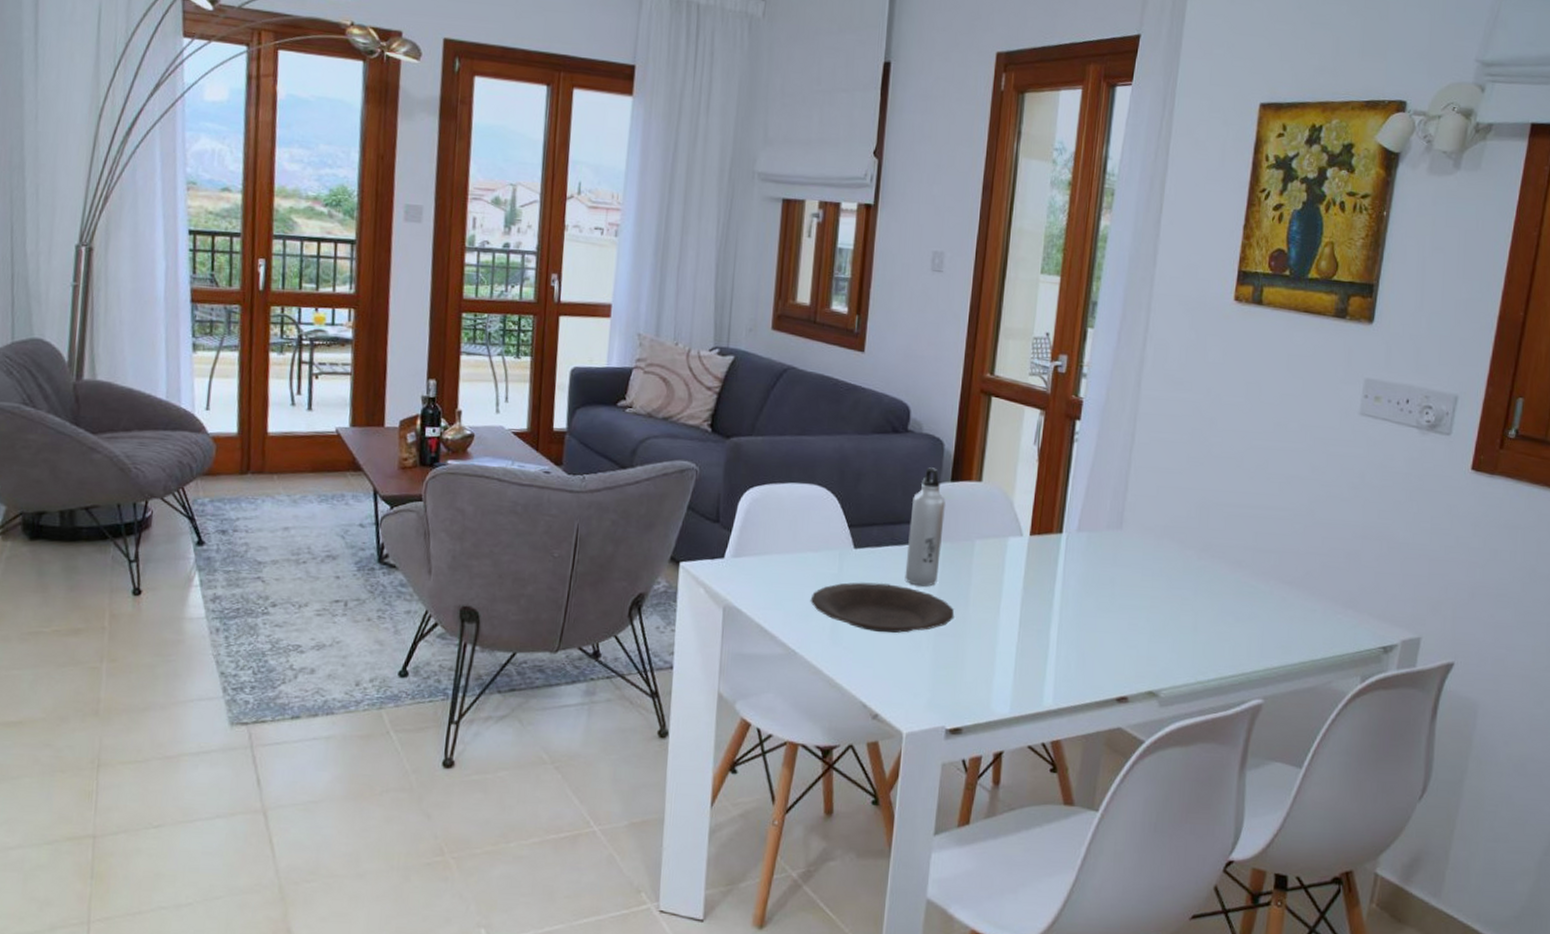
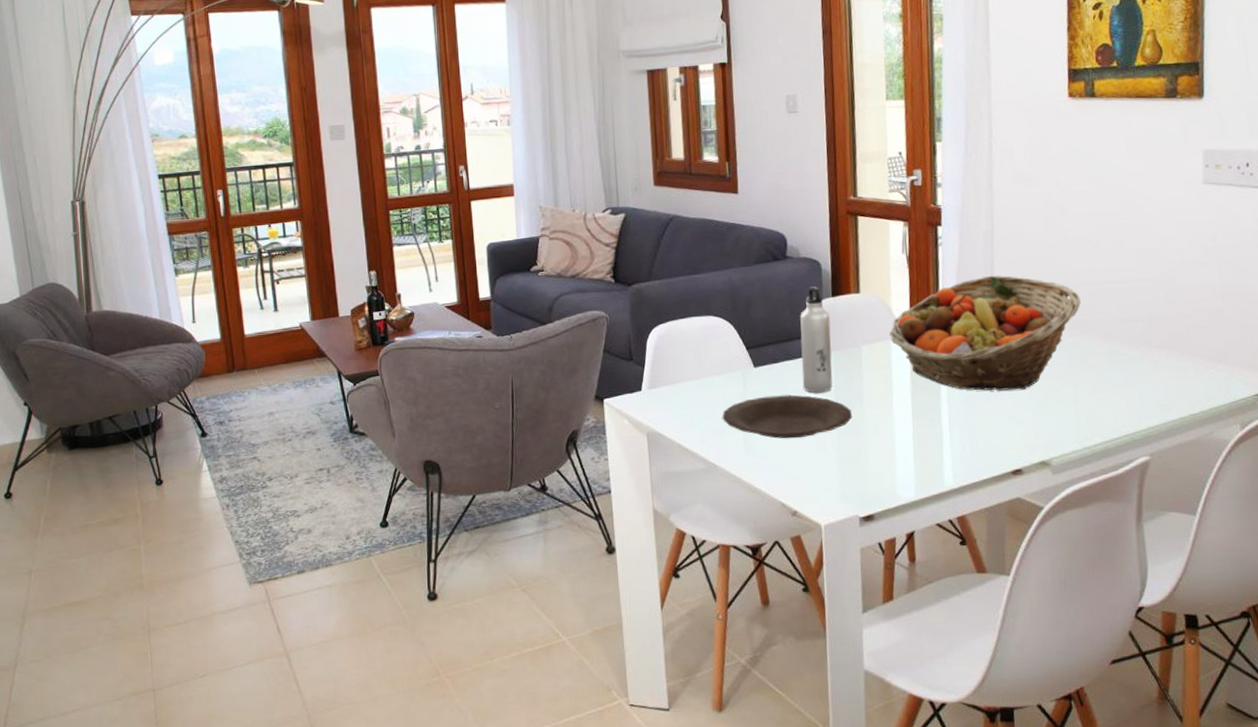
fruit basket: none [1007,482,1216,611] -> present [889,275,1081,391]

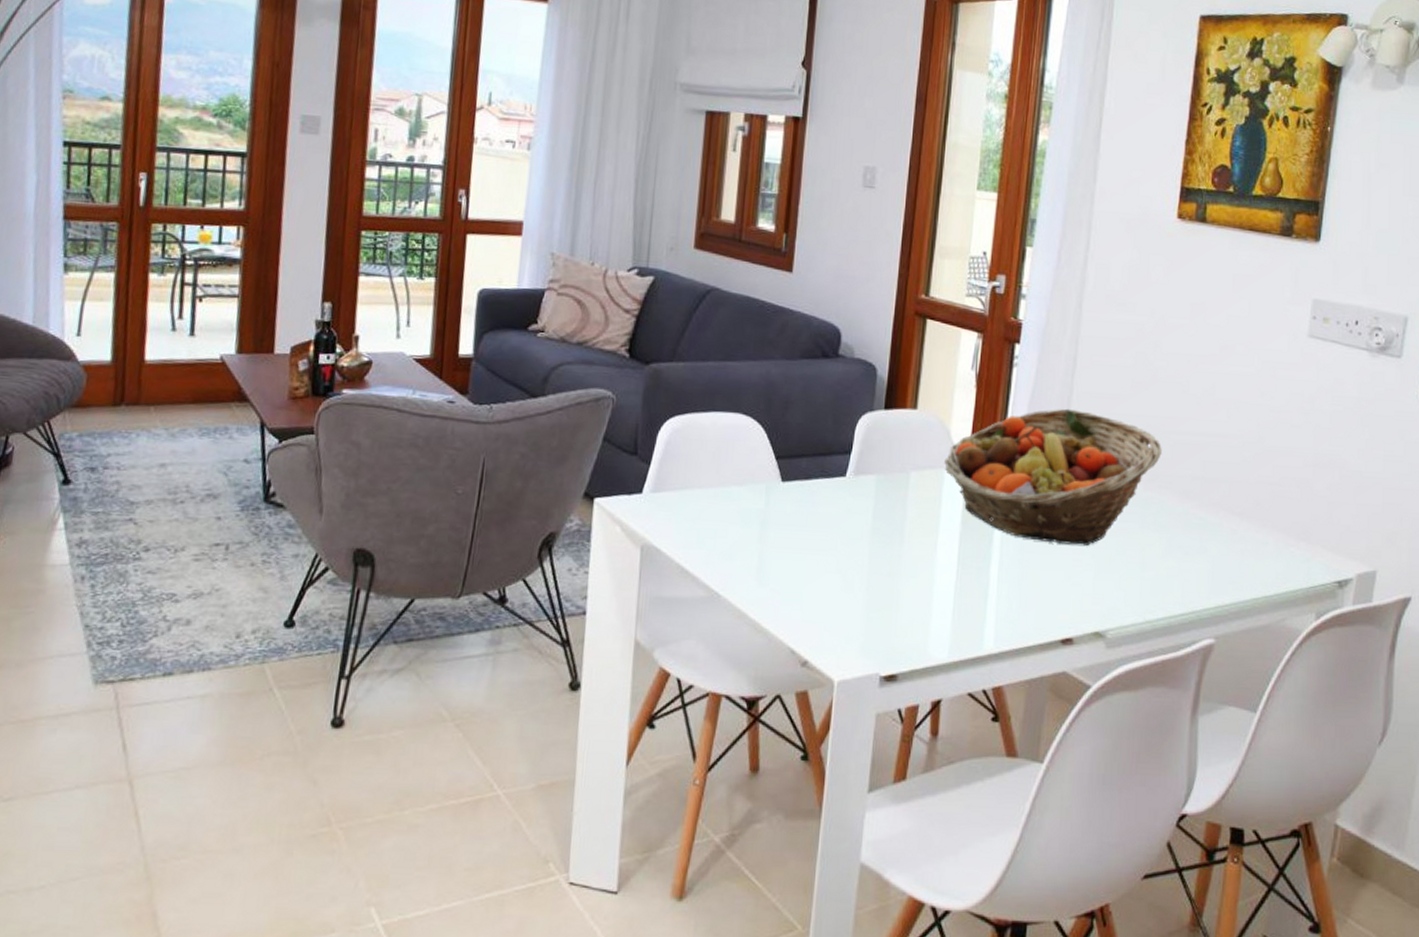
plate: present [722,395,853,439] -> none [734,518,889,573]
water bottle: present [800,287,833,393] -> none [835,394,879,522]

